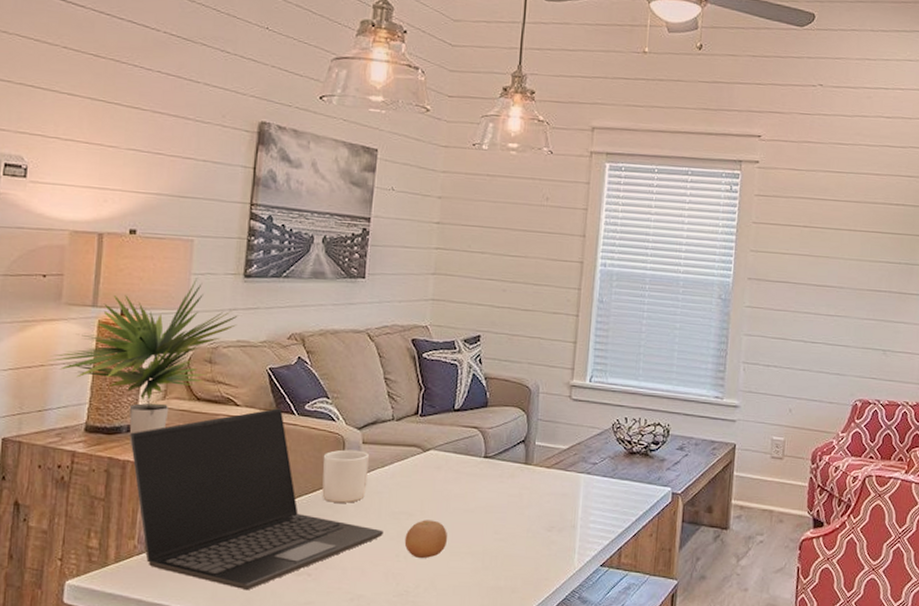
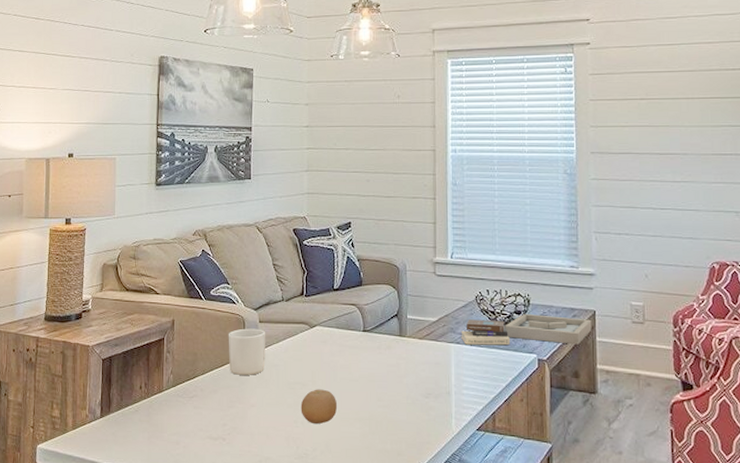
plant: present [47,276,238,447] -> none [15,188,153,332]
laptop: present [130,408,383,591] -> none [78,295,282,453]
books: none [592,448,645,478] -> present [461,319,510,346]
decorative tray: none [640,444,731,479] -> present [505,313,592,345]

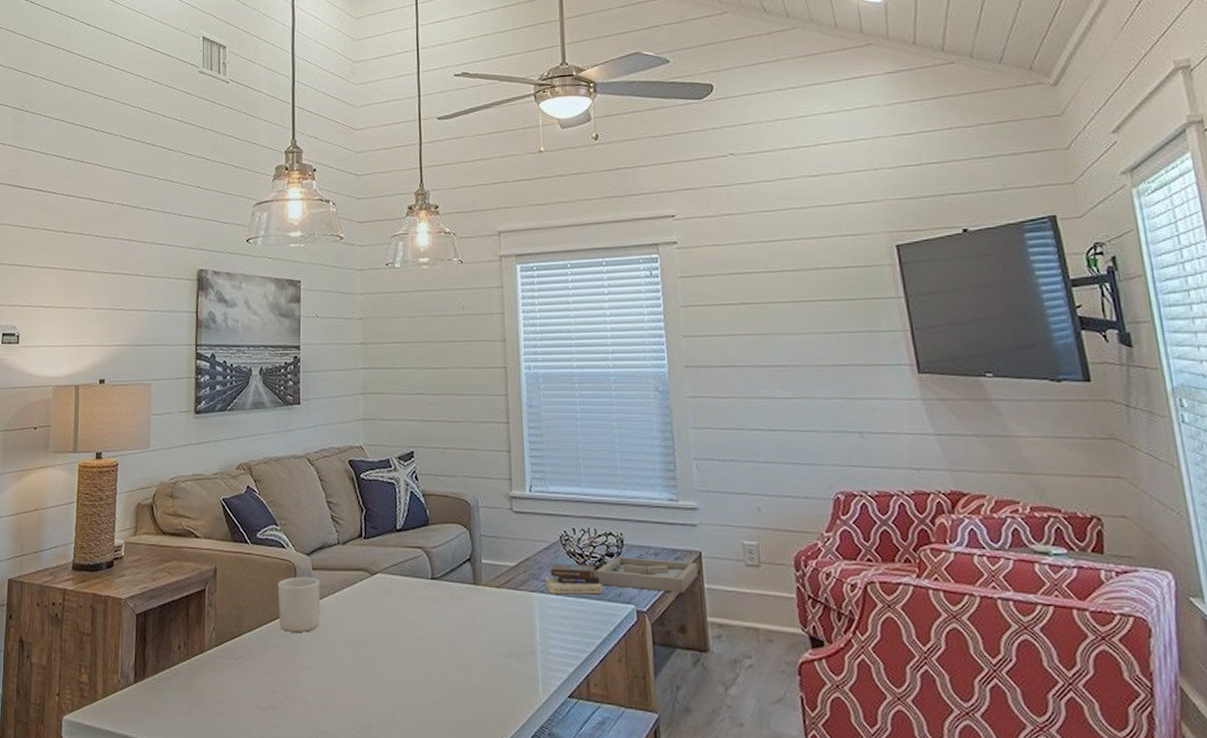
fruit: present [300,389,338,425] -> none [362,648,405,691]

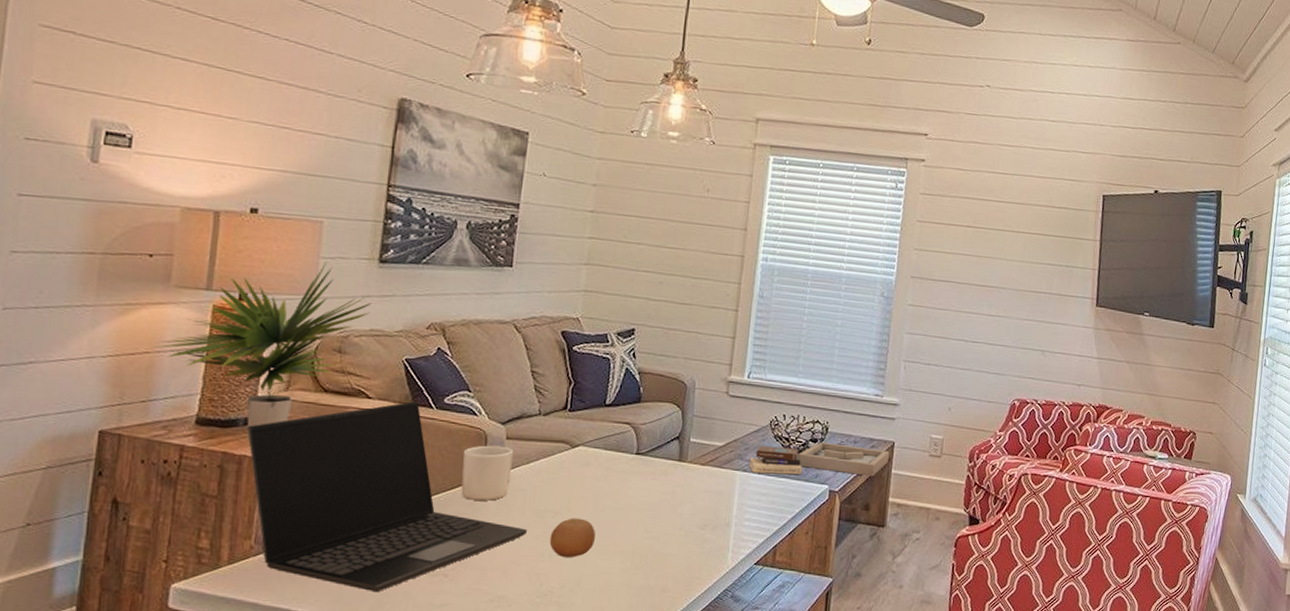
plant: none [40,417,192,582] -> present [153,260,372,441]
laptop: none [109,538,340,726] -> present [247,401,527,593]
fruit: none [362,648,405,691] -> present [549,518,596,558]

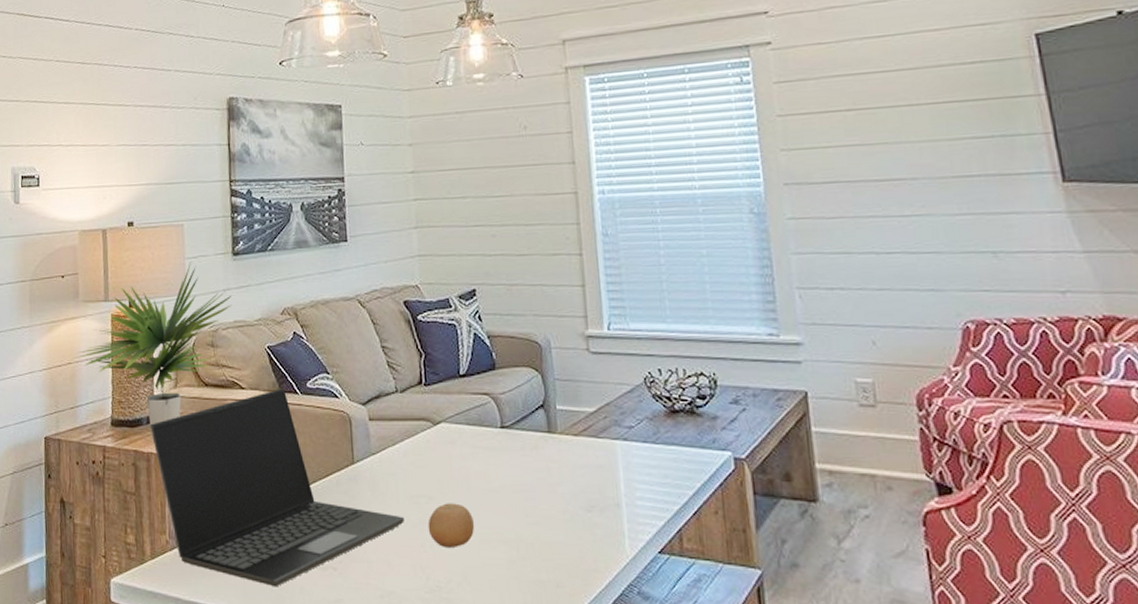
mug: present [461,445,514,501] -> none [331,428,380,487]
books: present [748,446,802,475] -> none [627,408,695,441]
decorative tray: present [798,441,890,477] -> none [685,398,805,437]

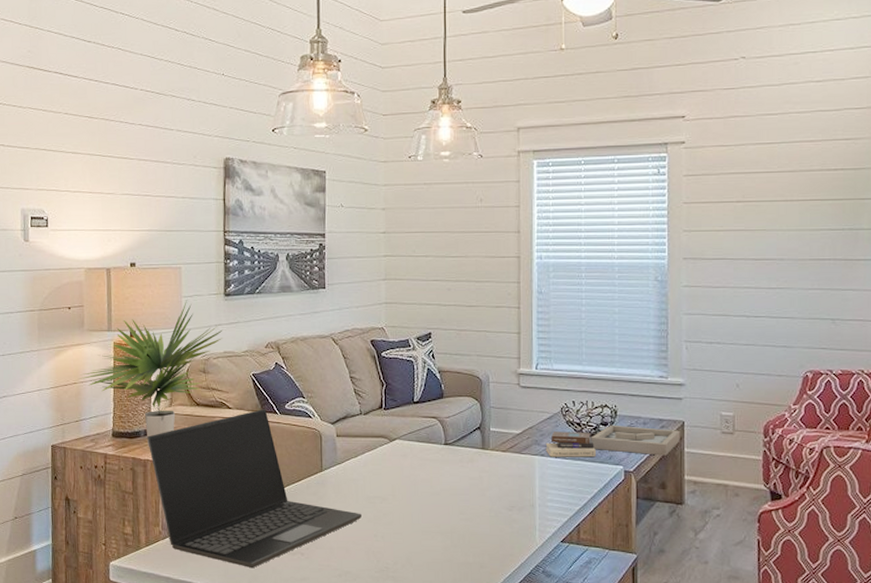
fruit: present [427,503,475,549] -> none [380,503,419,538]
books: none [627,408,695,441] -> present [545,431,596,458]
decorative tray: none [685,398,805,437] -> present [591,424,680,456]

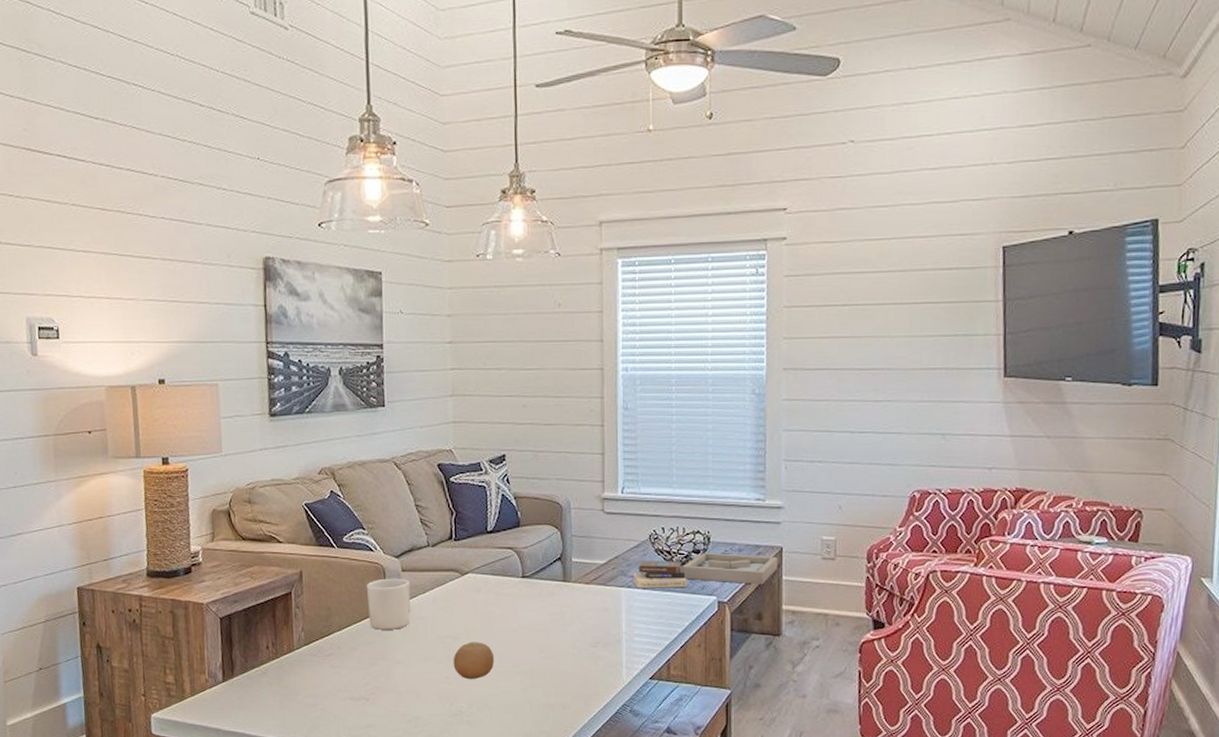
plant: present [78,298,223,448] -> none [105,420,270,588]
laptop: present [147,409,362,569] -> none [187,542,432,717]
mug: none [304,443,344,490] -> present [366,578,411,630]
fruit: none [380,503,419,538] -> present [453,642,495,680]

